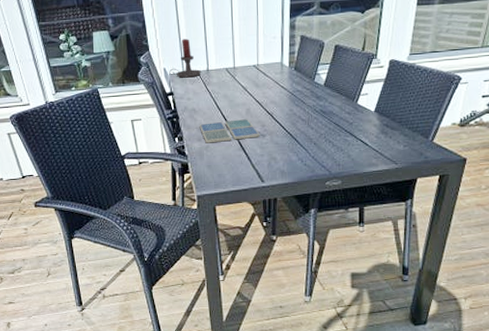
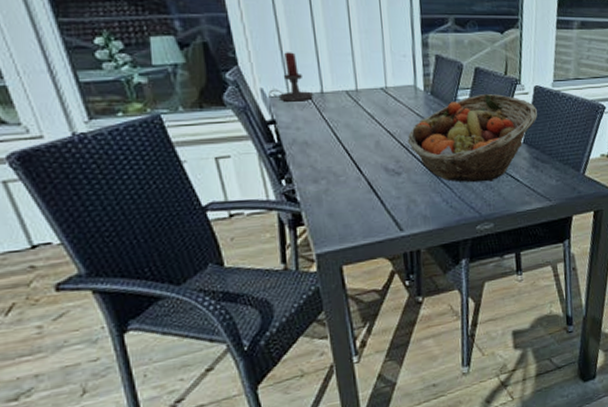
drink coaster: present [199,119,260,143] -> none [314,154,394,186]
fruit basket: none [272,67,391,145] -> present [407,93,538,183]

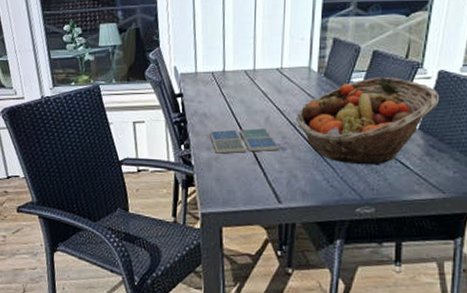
candle holder: present [268,52,313,102] -> none [180,36,216,79]
drink coaster: none [314,154,394,186] -> present [209,128,280,154]

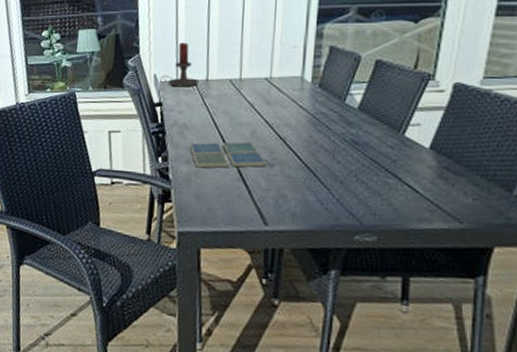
candle holder: none [180,36,216,79] -> present [160,42,198,87]
fruit basket: present [295,76,440,166] -> none [285,88,456,188]

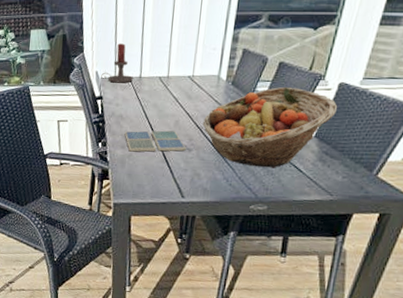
fruit basket: none [285,88,456,188] -> present [202,86,338,168]

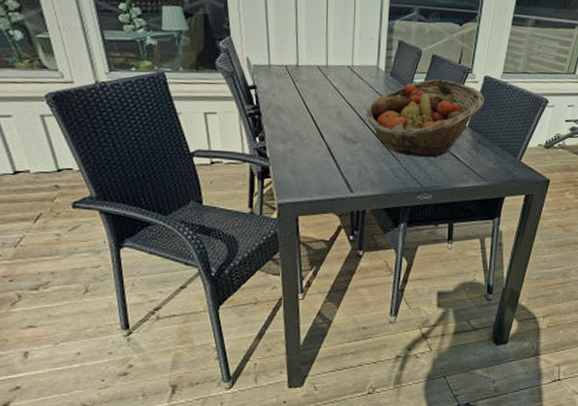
candle holder: present [101,43,133,83] -> none [253,27,289,72]
drink coaster: present [124,130,186,152] -> none [284,122,351,146]

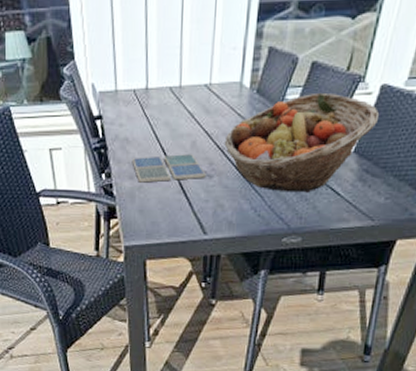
drink coaster: none [284,122,351,146] -> present [131,154,206,183]

